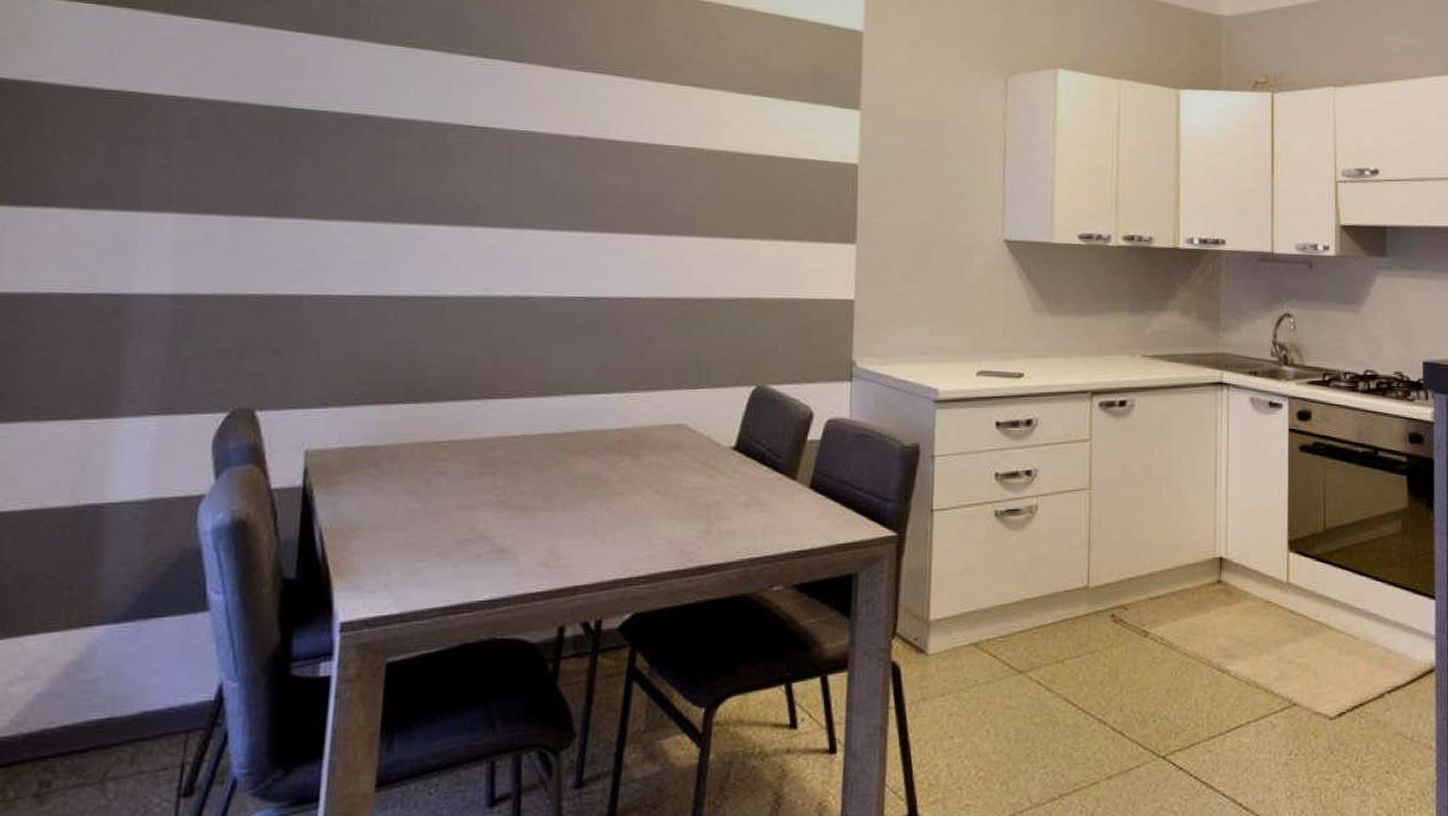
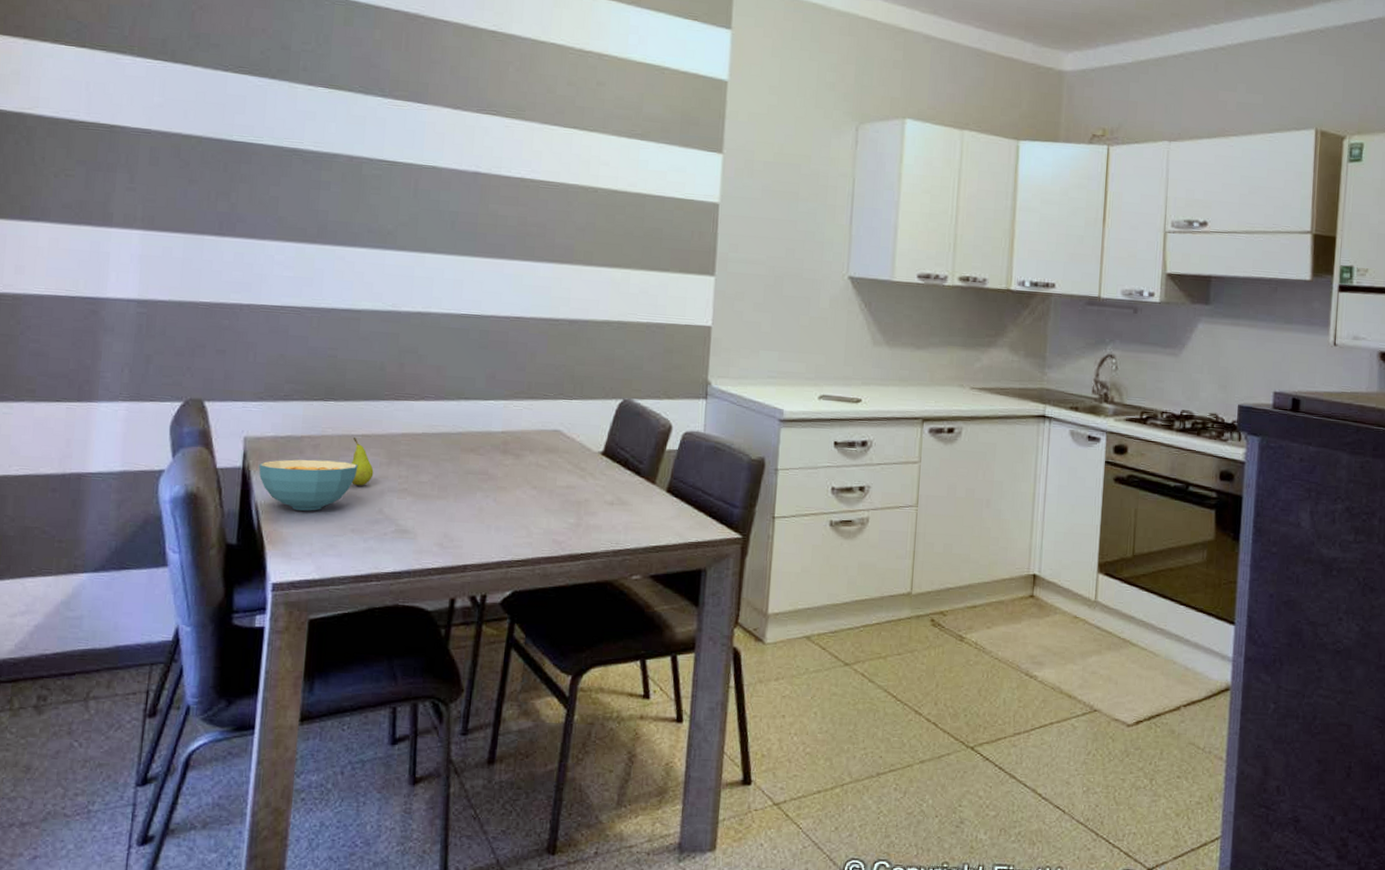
cereal bowl: none [323,473,445,534] -> present [259,459,358,511]
fruit: none [436,445,464,501] -> present [350,438,374,486]

